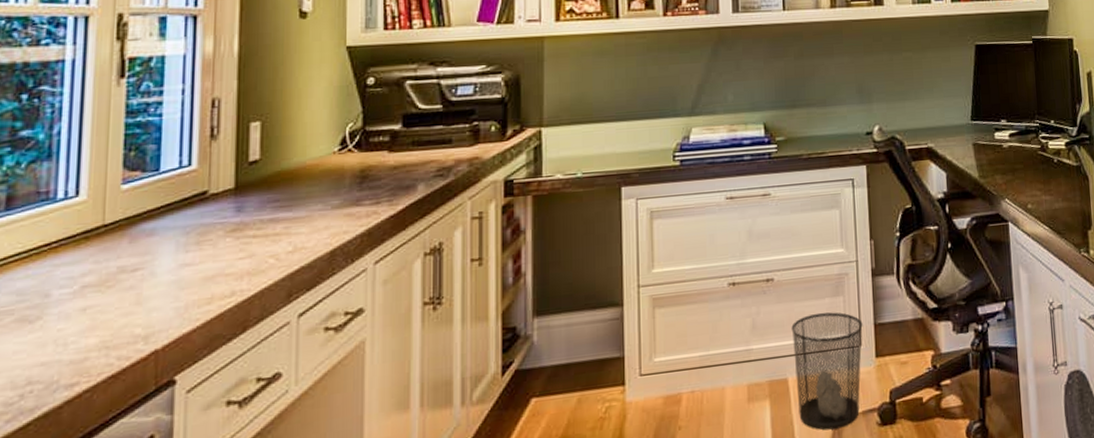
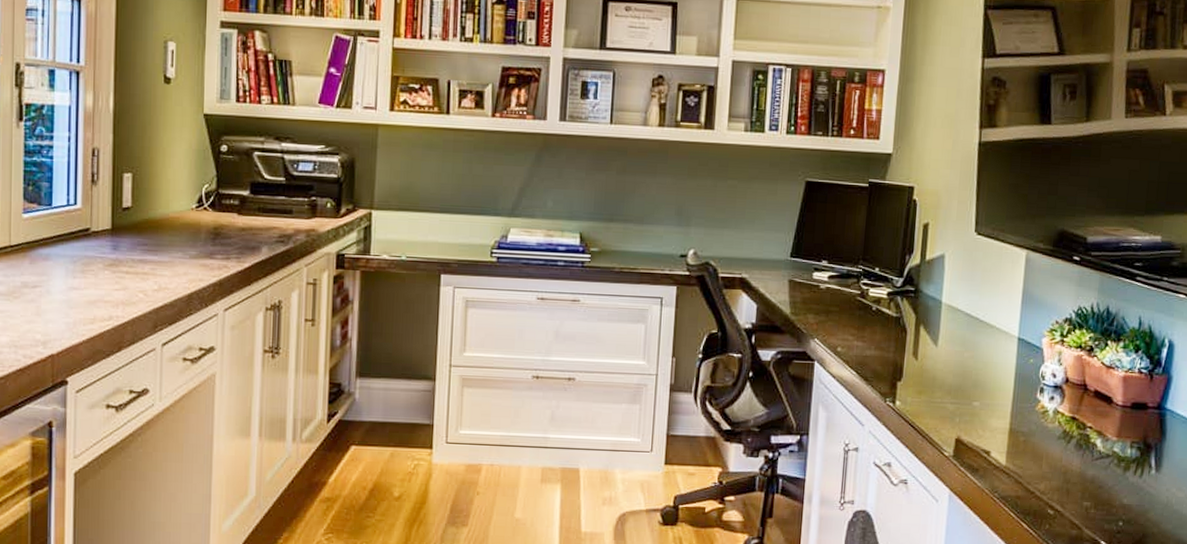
waste bin: present [791,312,863,430] -> none [586,416,656,520]

